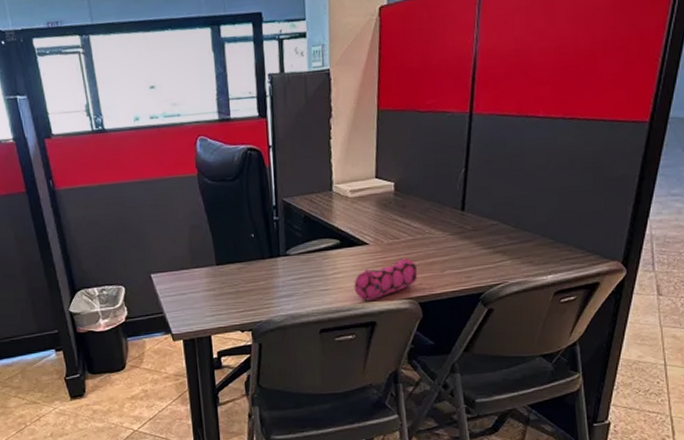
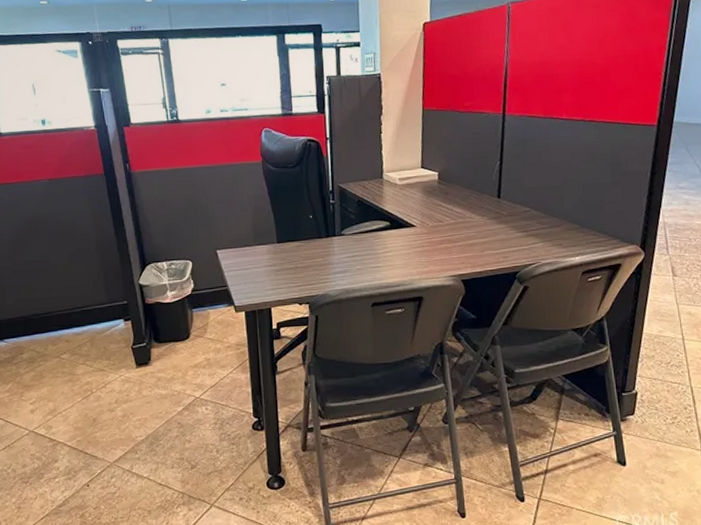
pencil case: present [354,258,418,301] -> none [402,239,460,278]

